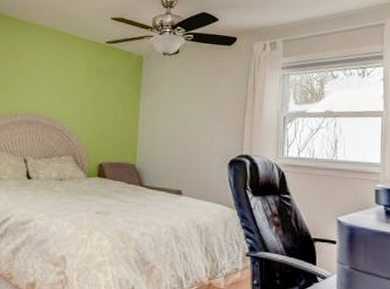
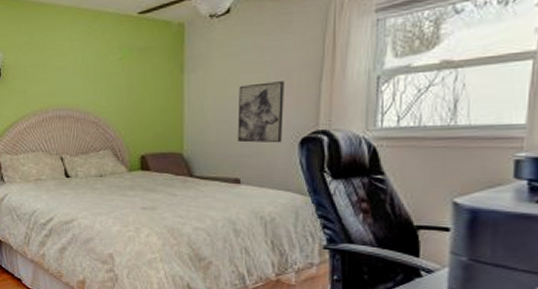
wall art: none [181,112,218,163] -> present [237,81,284,143]

